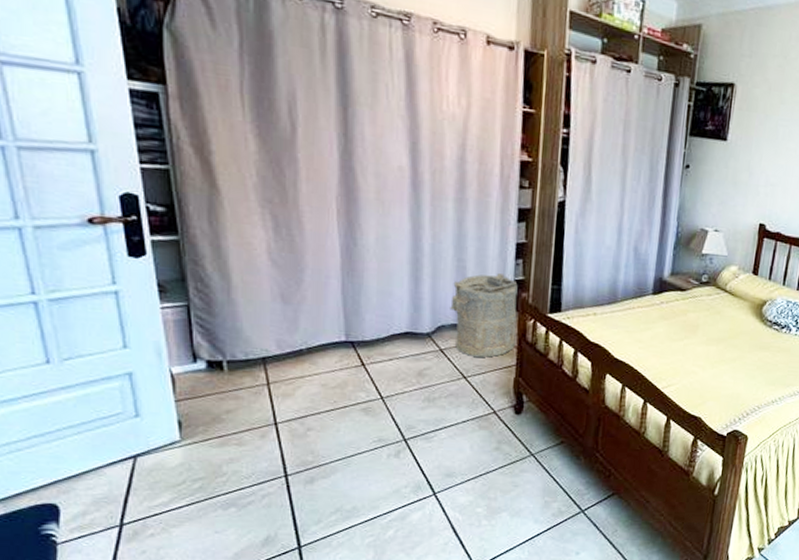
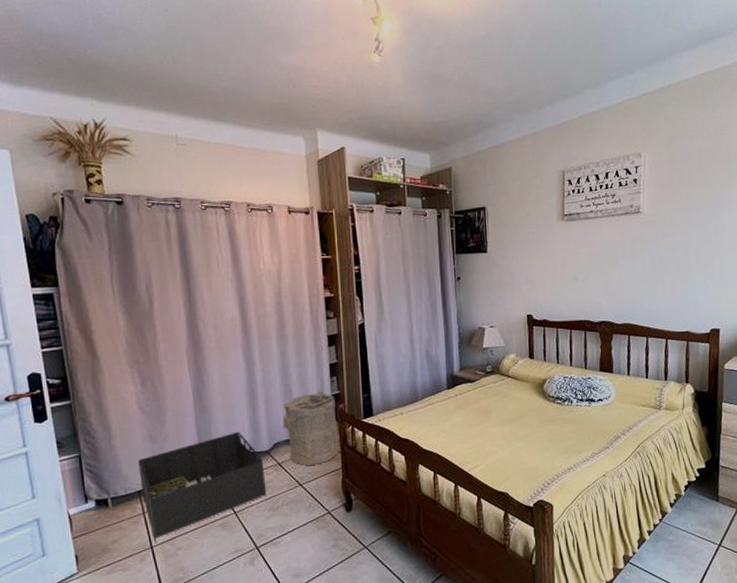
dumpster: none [265,305,423,419] -> present [138,431,267,543]

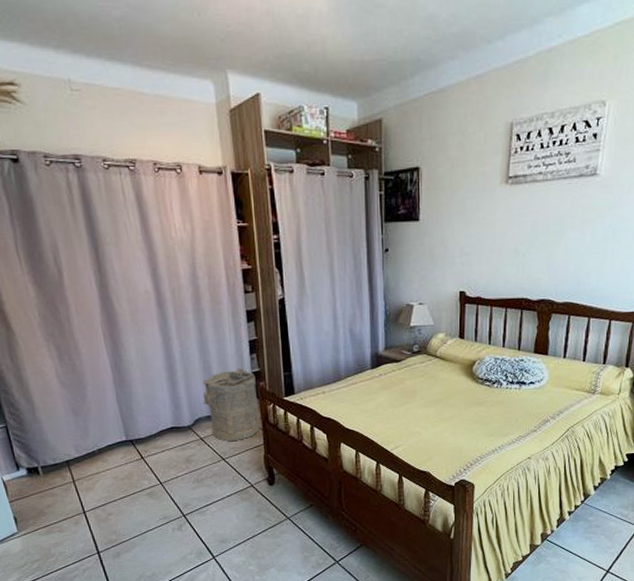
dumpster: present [138,431,267,543] -> none [63,406,191,508]

